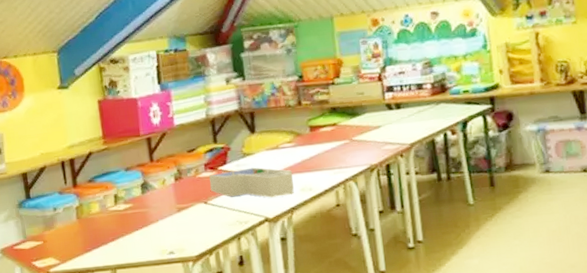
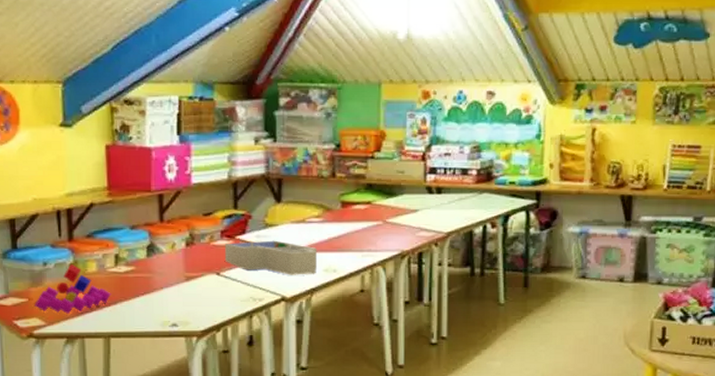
toy blocks: none [49,206,114,252] -> present [35,263,111,315]

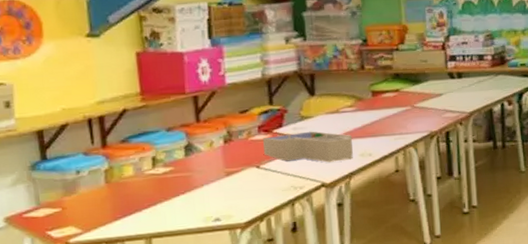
toy blocks: present [35,263,111,315] -> none [69,169,150,220]

